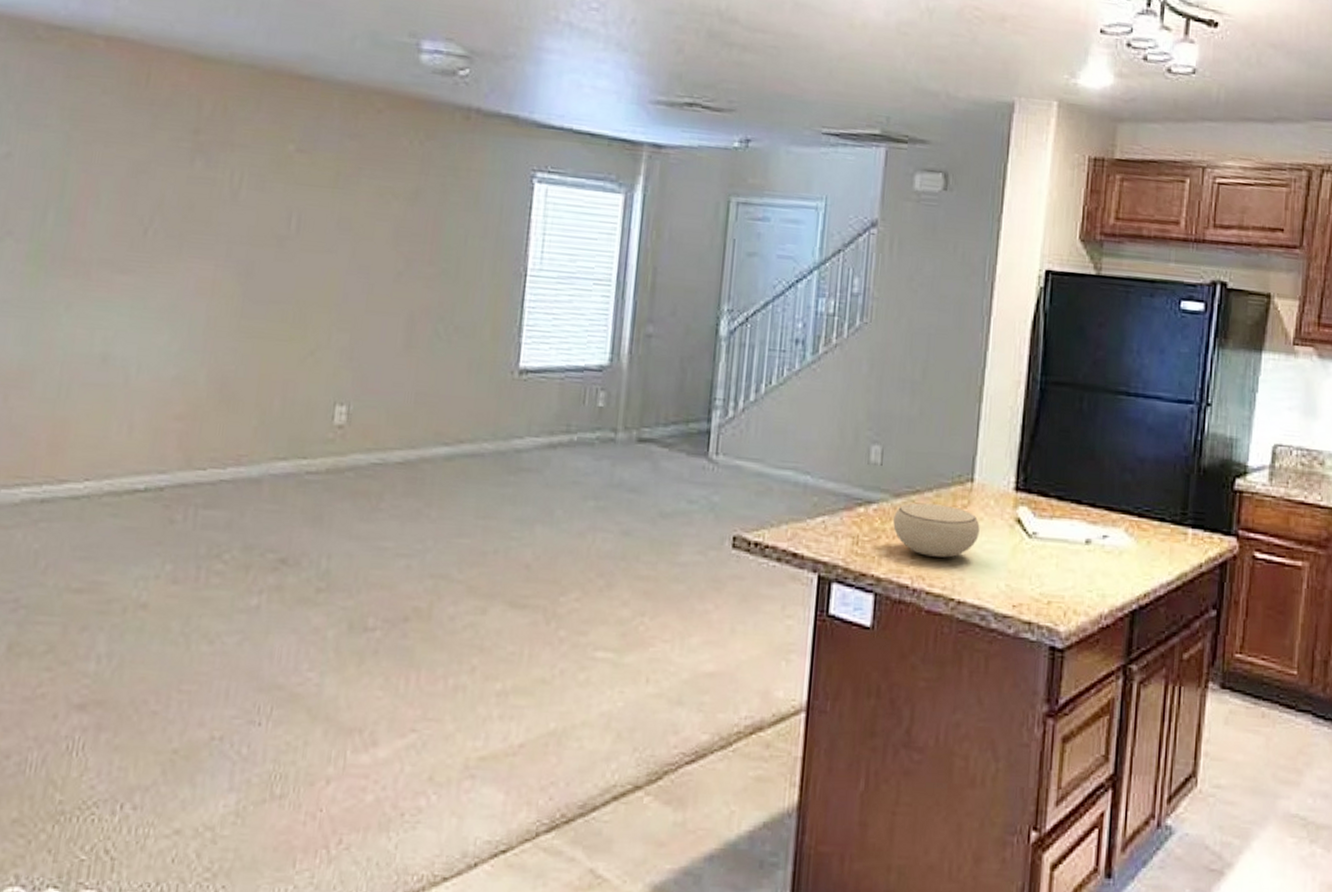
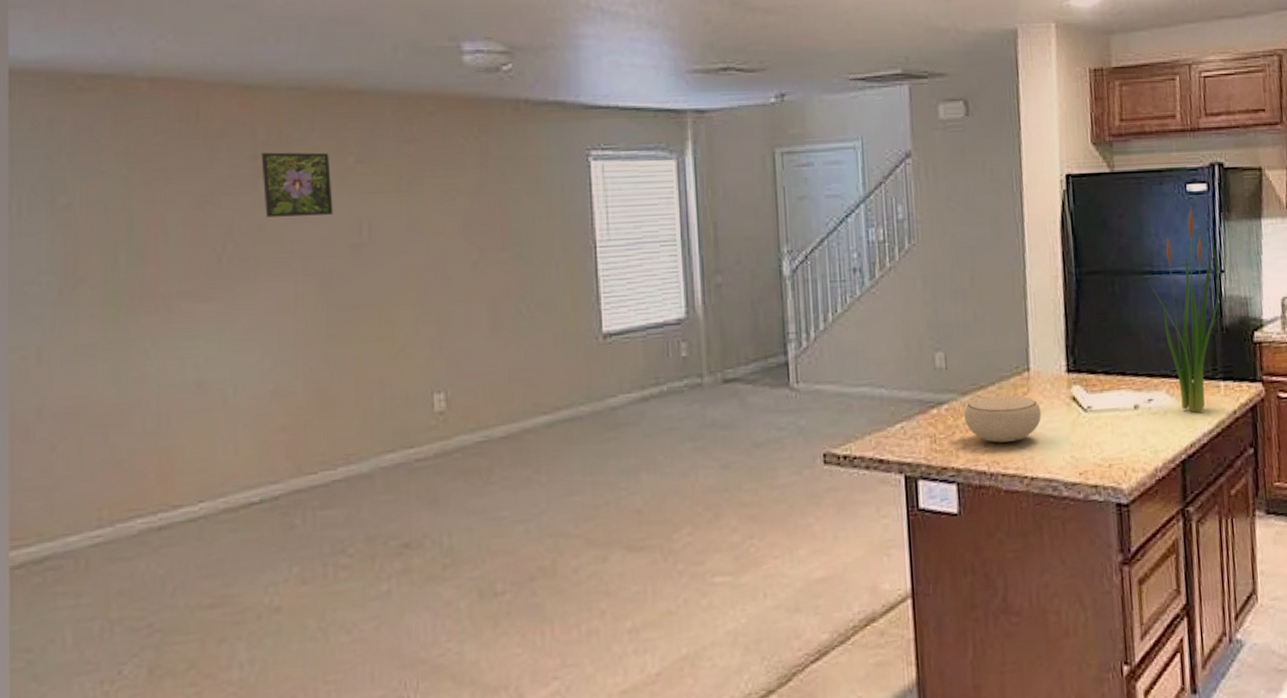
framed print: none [197,128,270,202] -> present [261,152,334,217]
plant: none [1124,325,1205,560] -> present [1151,206,1220,413]

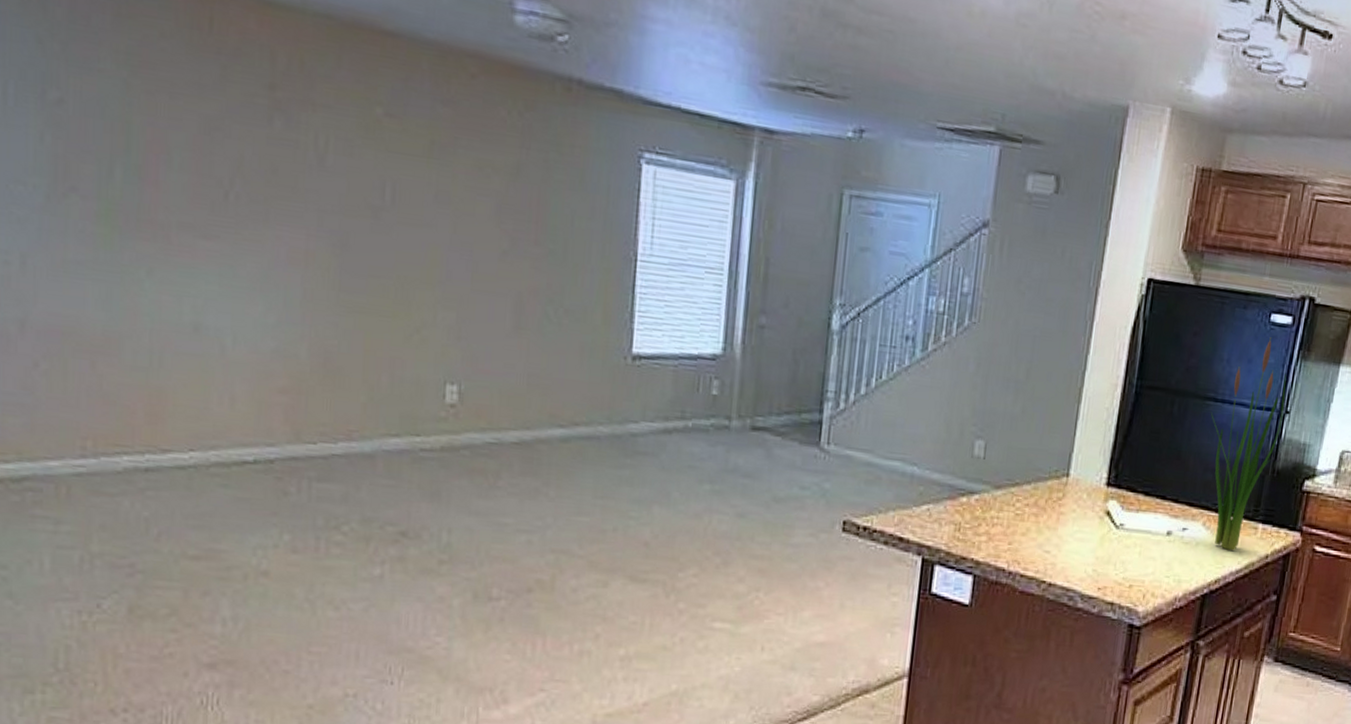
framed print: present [261,152,334,217] -> none [279,83,356,169]
bowl: present [964,395,1042,443] -> none [993,494,1073,545]

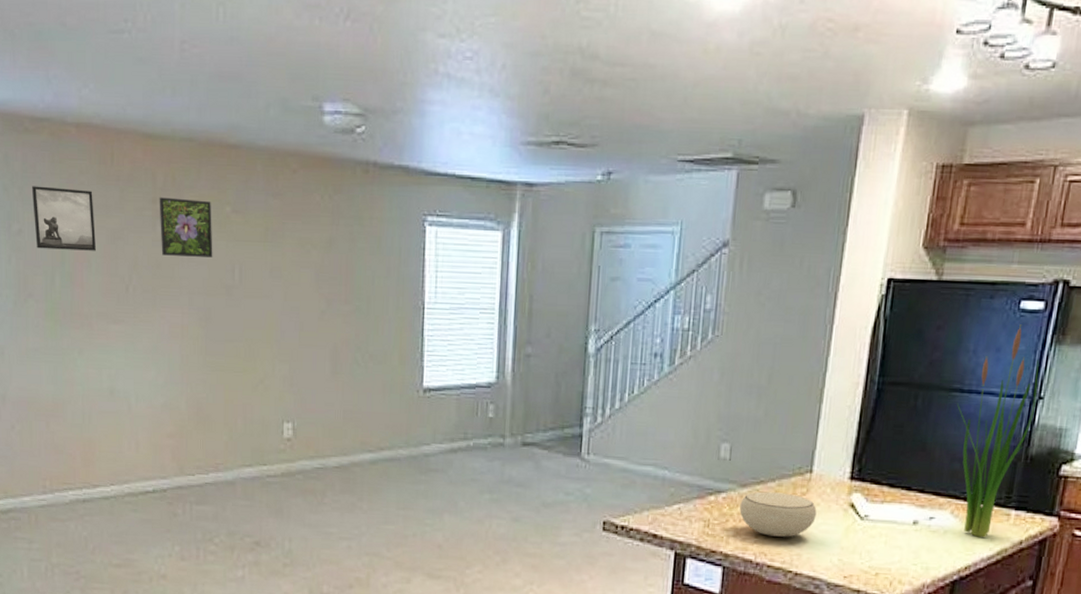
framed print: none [81,43,181,141] -> present [31,186,96,251]
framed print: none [279,83,356,169] -> present [159,197,213,258]
bowl: none [993,494,1073,545] -> present [739,491,817,537]

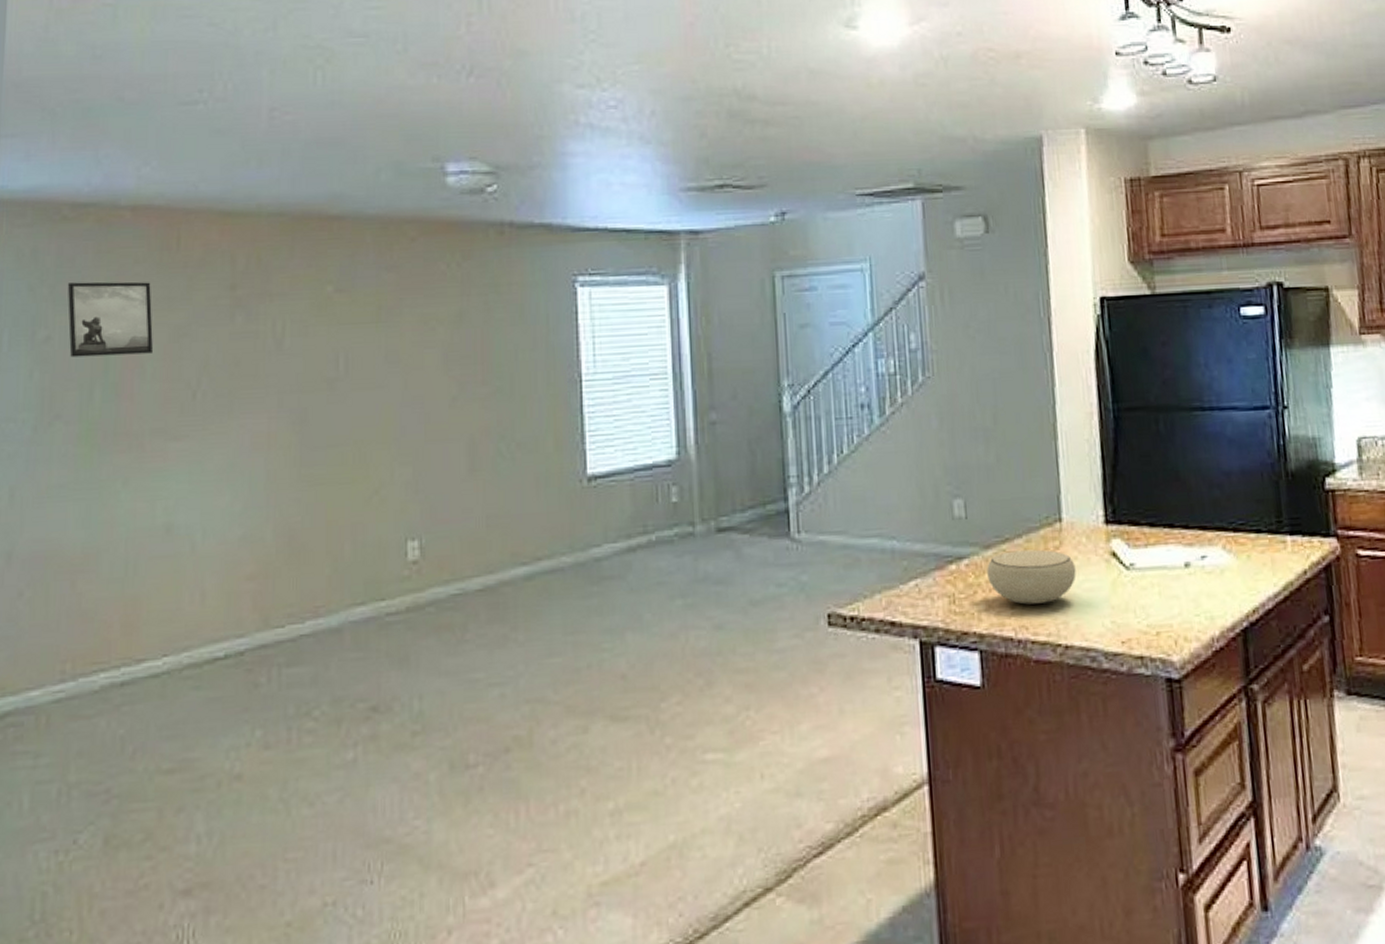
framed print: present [159,197,213,258] -> none [239,281,310,350]
plant: present [957,324,1040,538] -> none [1202,332,1283,573]

